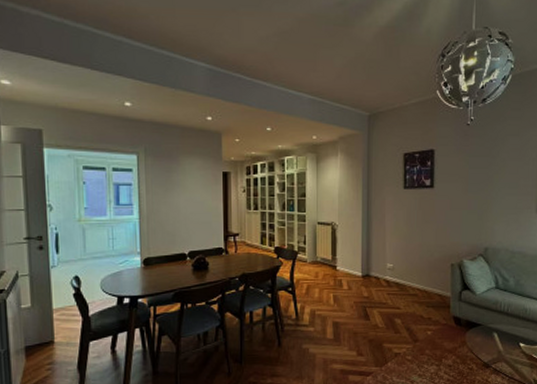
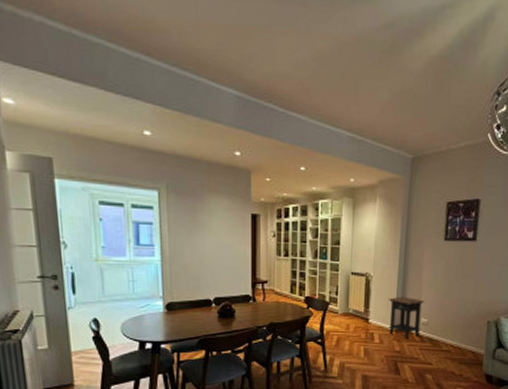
side table: none [354,243,389,285] -> present [388,296,425,339]

